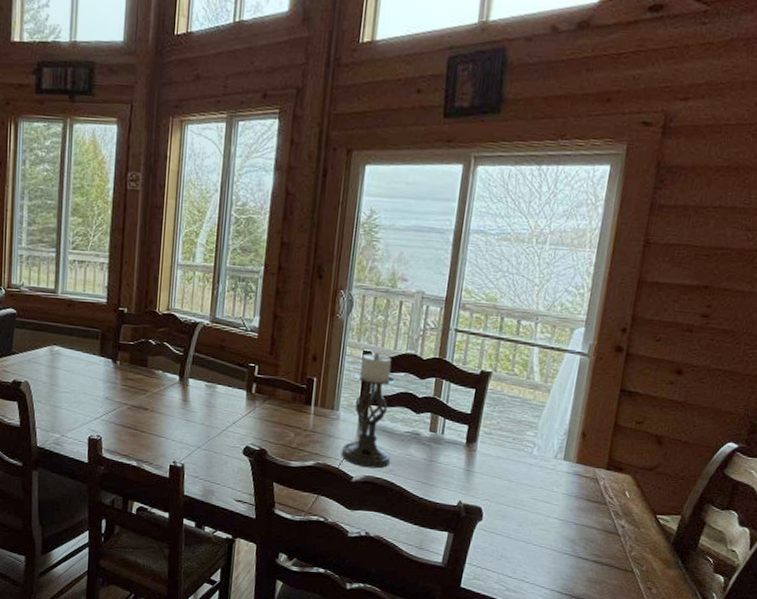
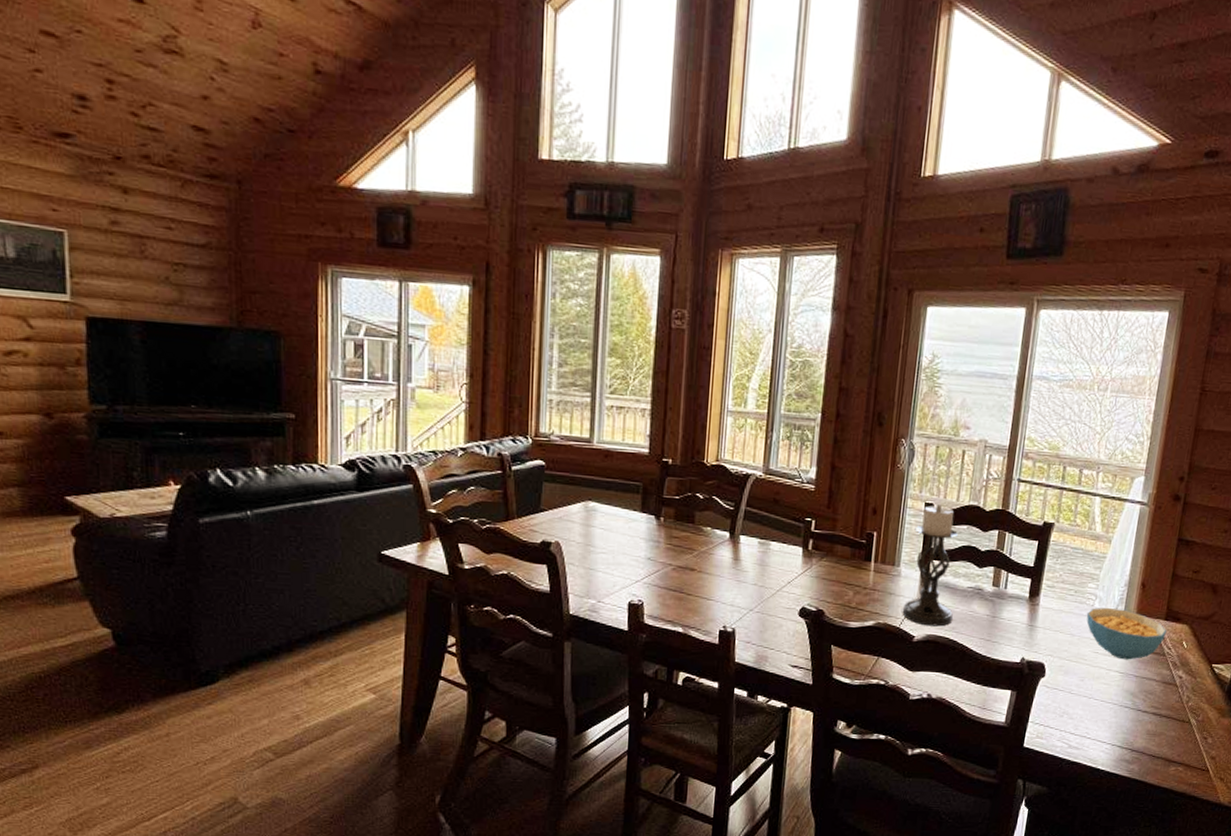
cereal bowl: none [524,455,609,508] -> present [1086,607,1167,660]

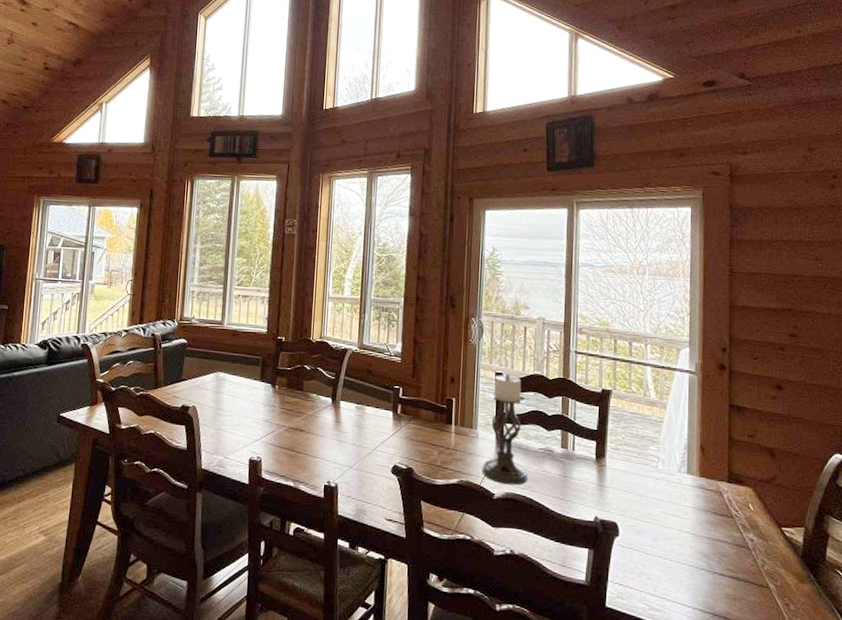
cereal bowl: present [1086,607,1167,660] -> none [651,469,732,522]

